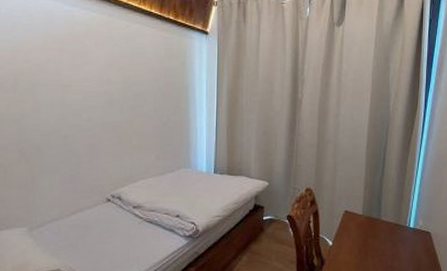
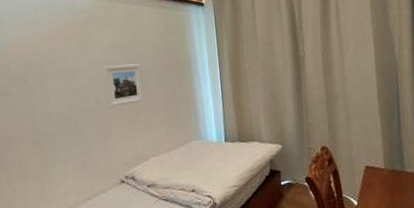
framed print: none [97,83,138,126] -> present [102,63,145,108]

